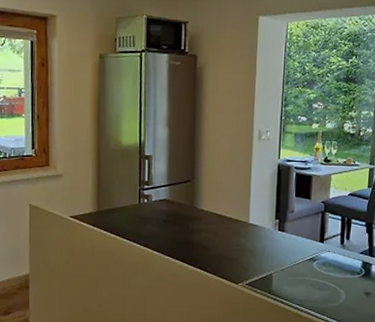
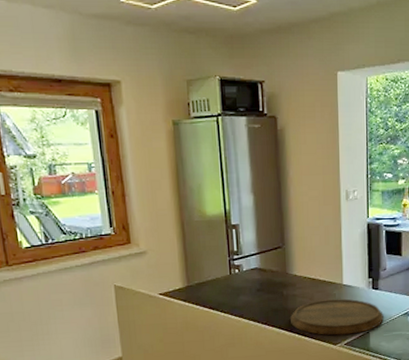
cutting board: none [194,237,288,275] -> present [291,298,384,336]

